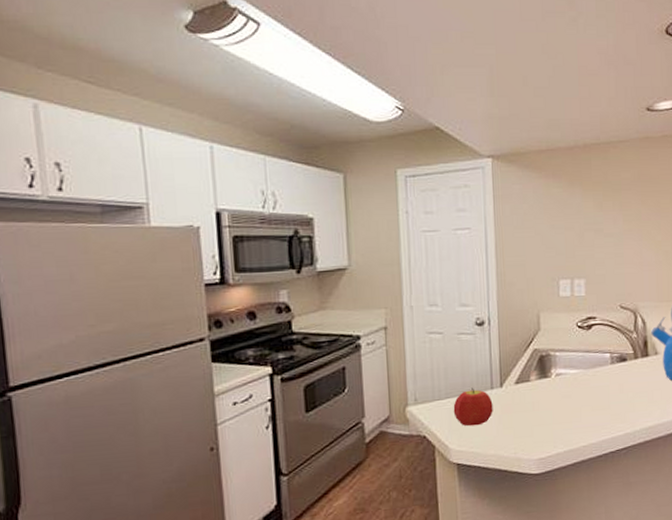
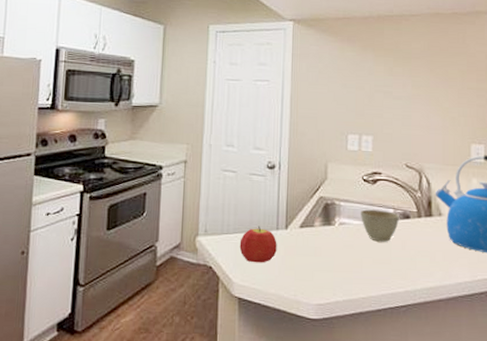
cup: none [577,355,616,388] -> present [361,209,399,242]

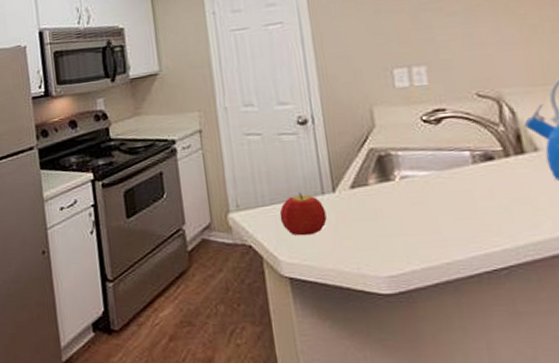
cup: present [361,209,399,242] -> none [426,154,480,193]

